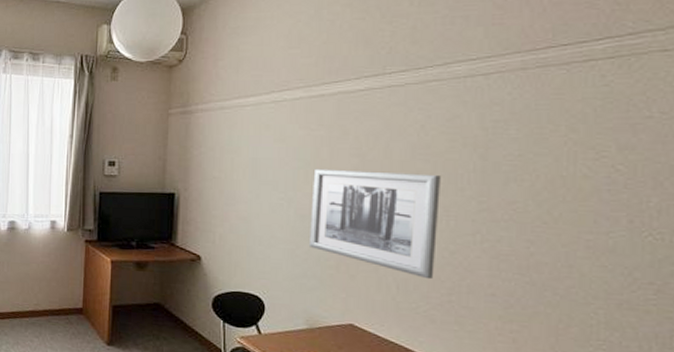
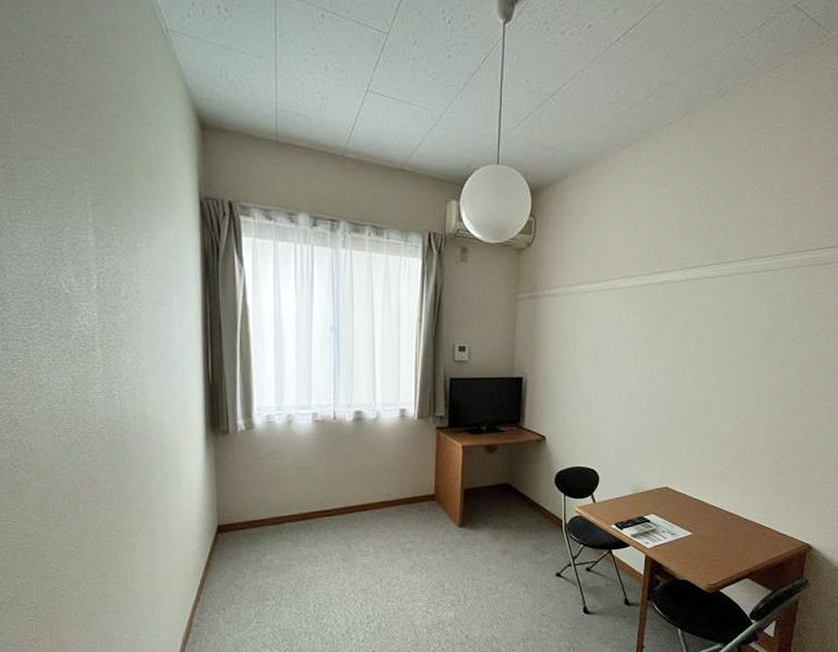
wall art: present [308,168,441,280] -> none [636,352,738,445]

